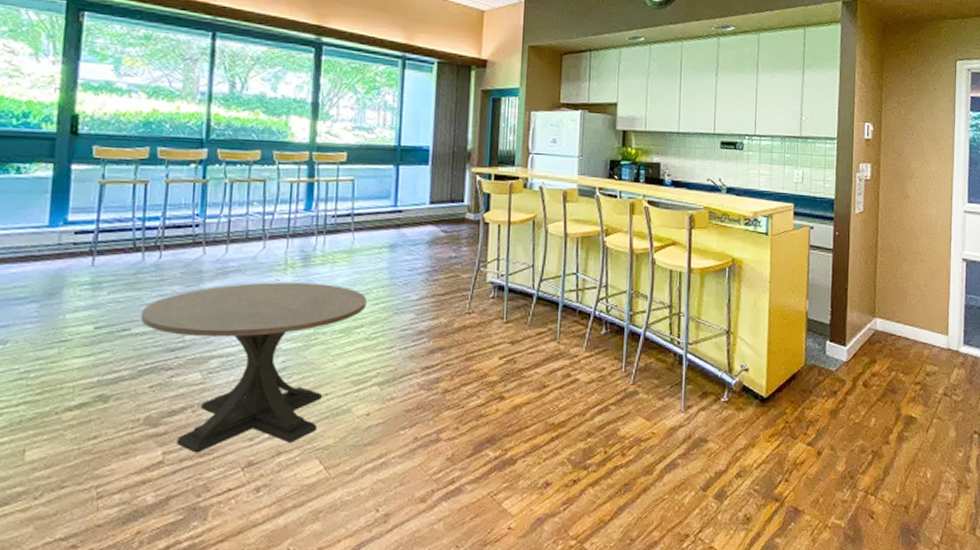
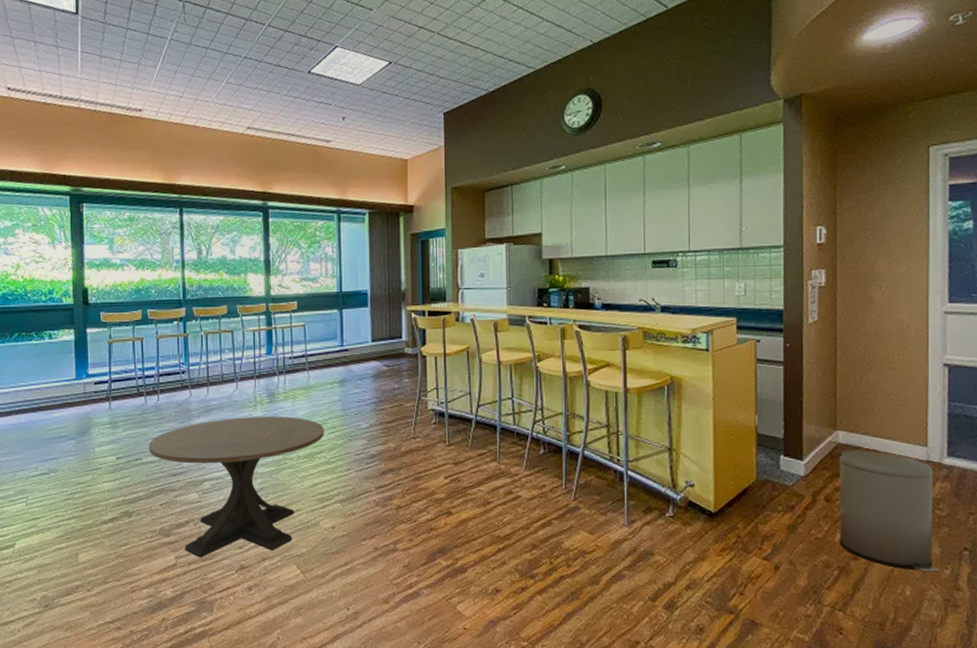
pedal bin: none [873,337,955,455] -> present [839,450,940,572]

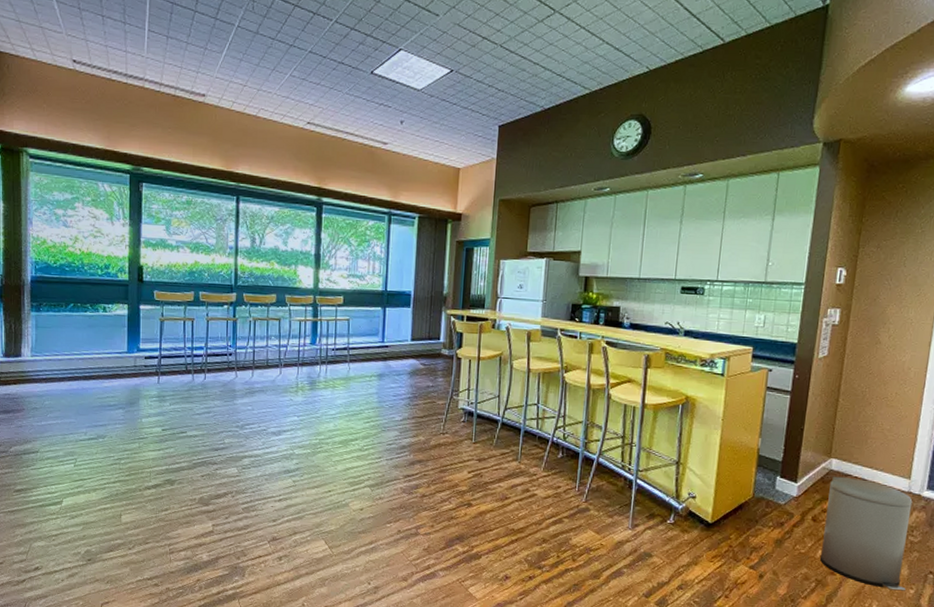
round table: present [148,416,324,558] -> none [193,401,360,528]

